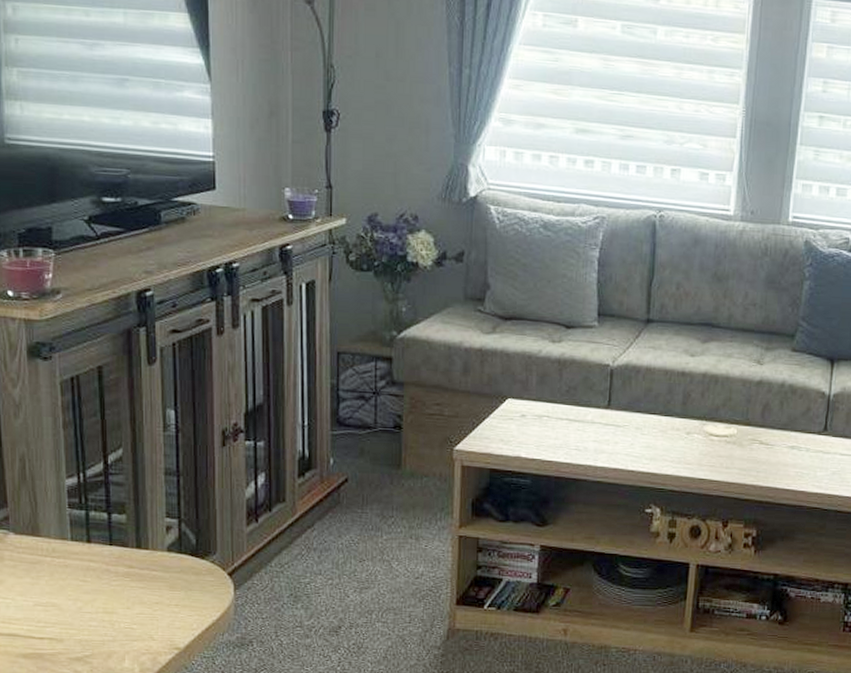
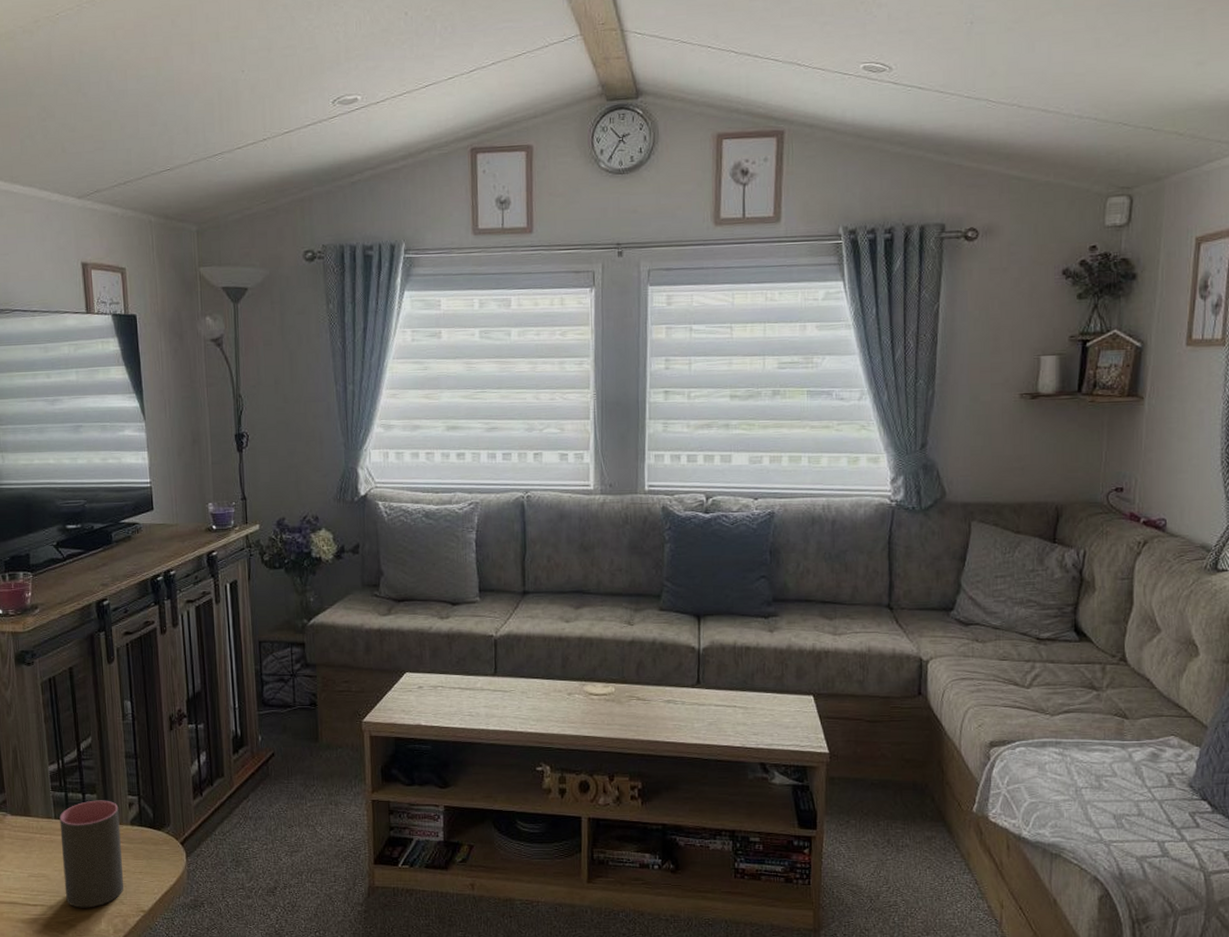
cup: none [77,521,156,643] -> present [59,800,124,908]

